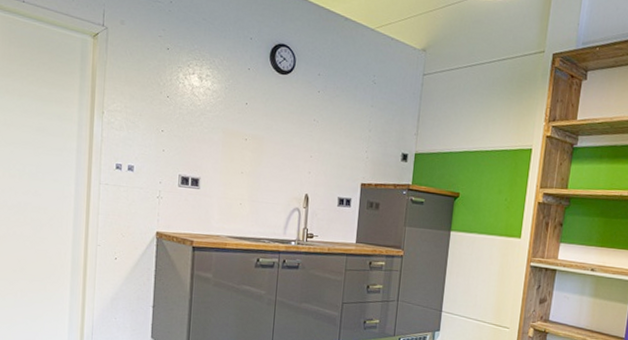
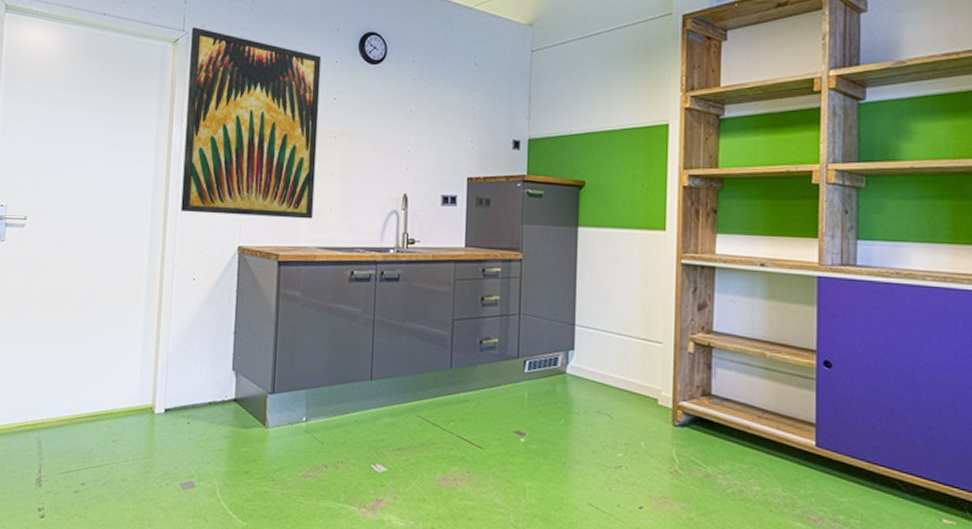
wall art: none [103,23,235,212] -> present [181,27,322,219]

